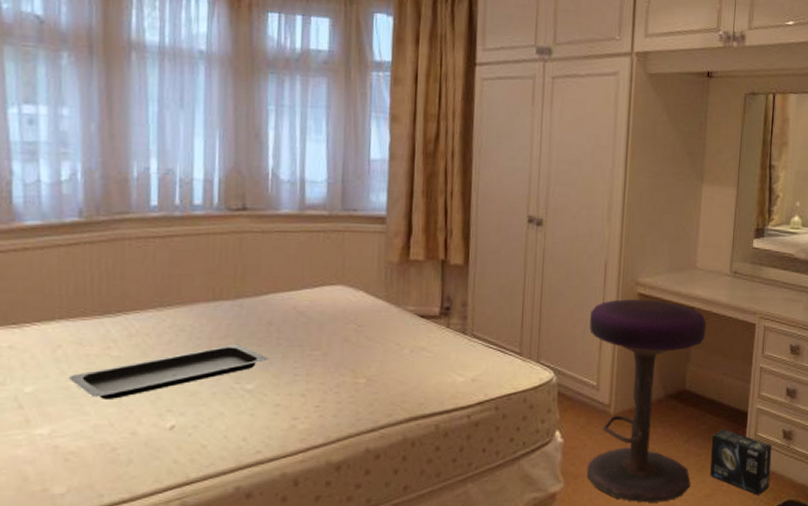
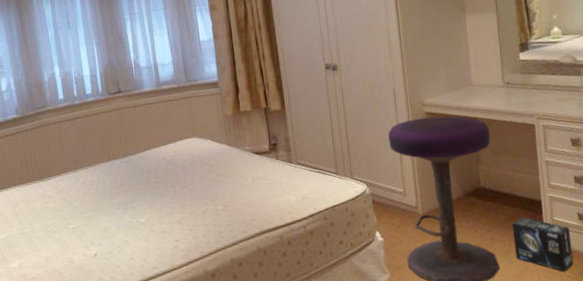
serving tray: present [69,344,269,399] -> none [25,190,152,239]

